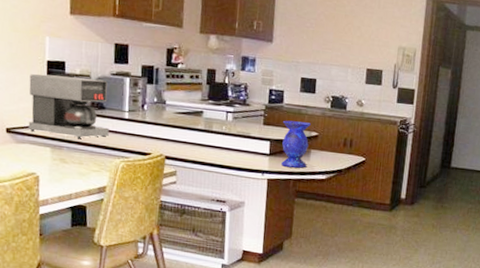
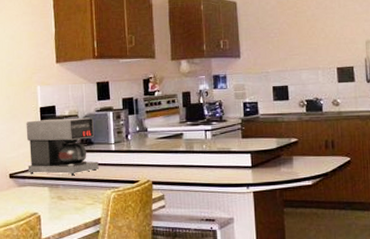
vase: present [281,120,311,168] -> none [261,130,290,177]

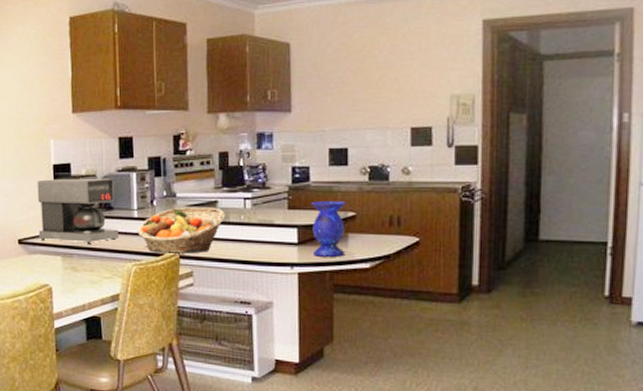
fruit basket: none [115,139,190,180] -> present [137,207,225,254]
vase: none [261,130,290,177] -> present [312,201,345,257]

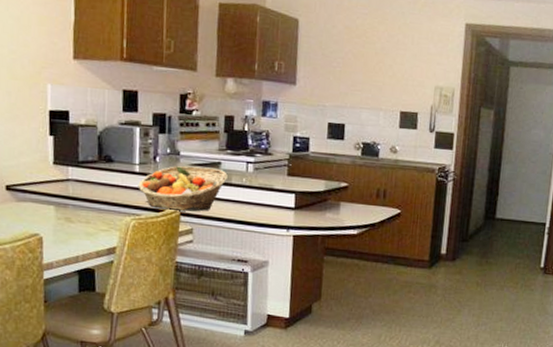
coffee maker: present [37,178,119,245] -> none [29,125,118,196]
vase: present [312,201,345,257] -> none [308,170,340,223]

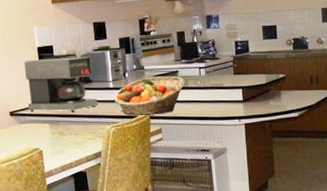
coffee maker: none [29,125,118,196] -> present [24,56,98,113]

